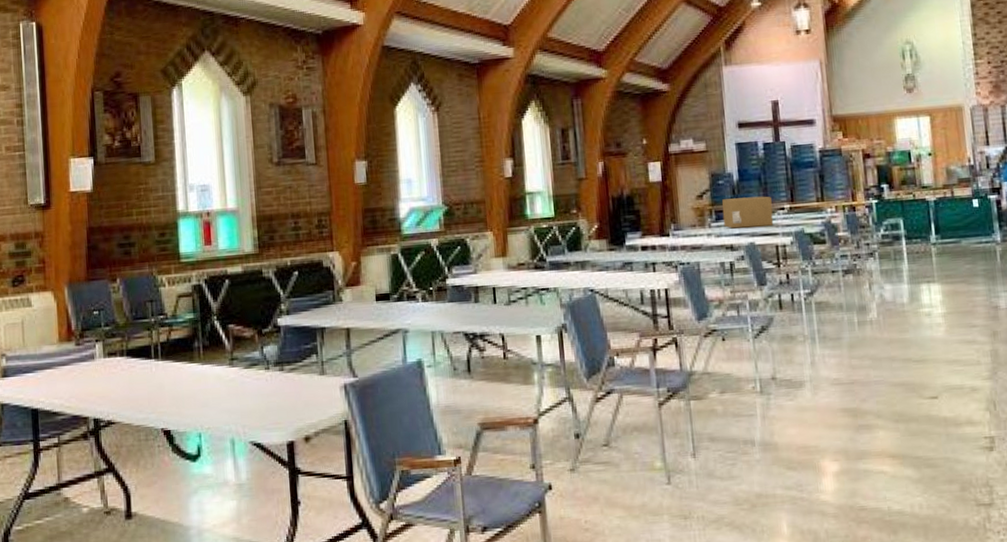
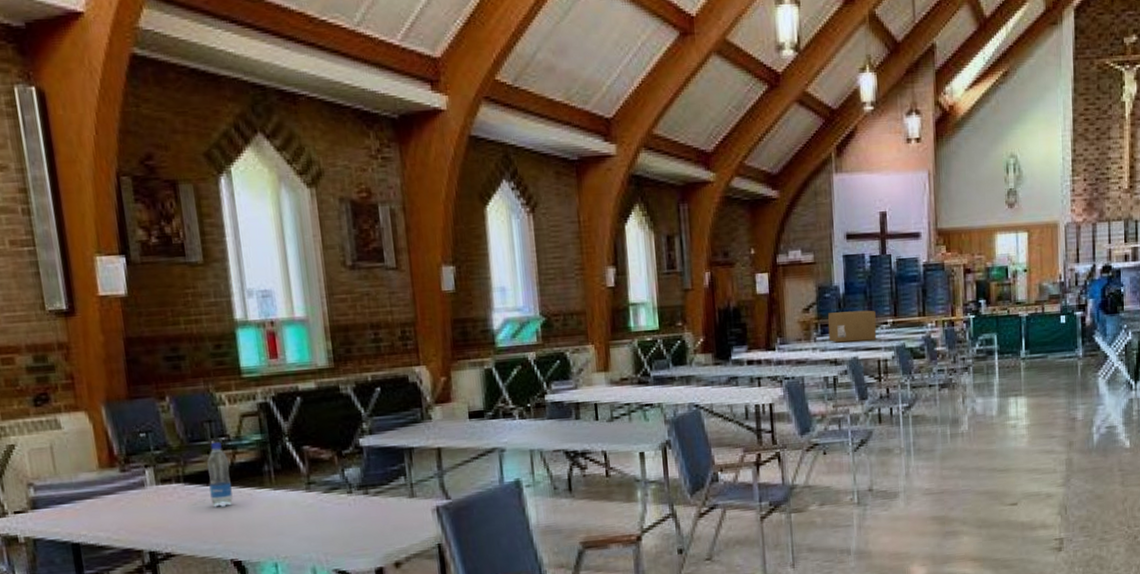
bottle: none [146,319,167,380] -> present [207,441,233,507]

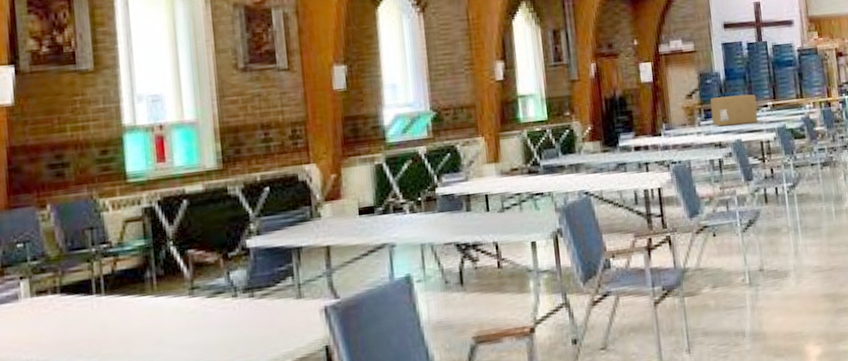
bottle: present [207,441,233,507] -> none [86,249,112,318]

